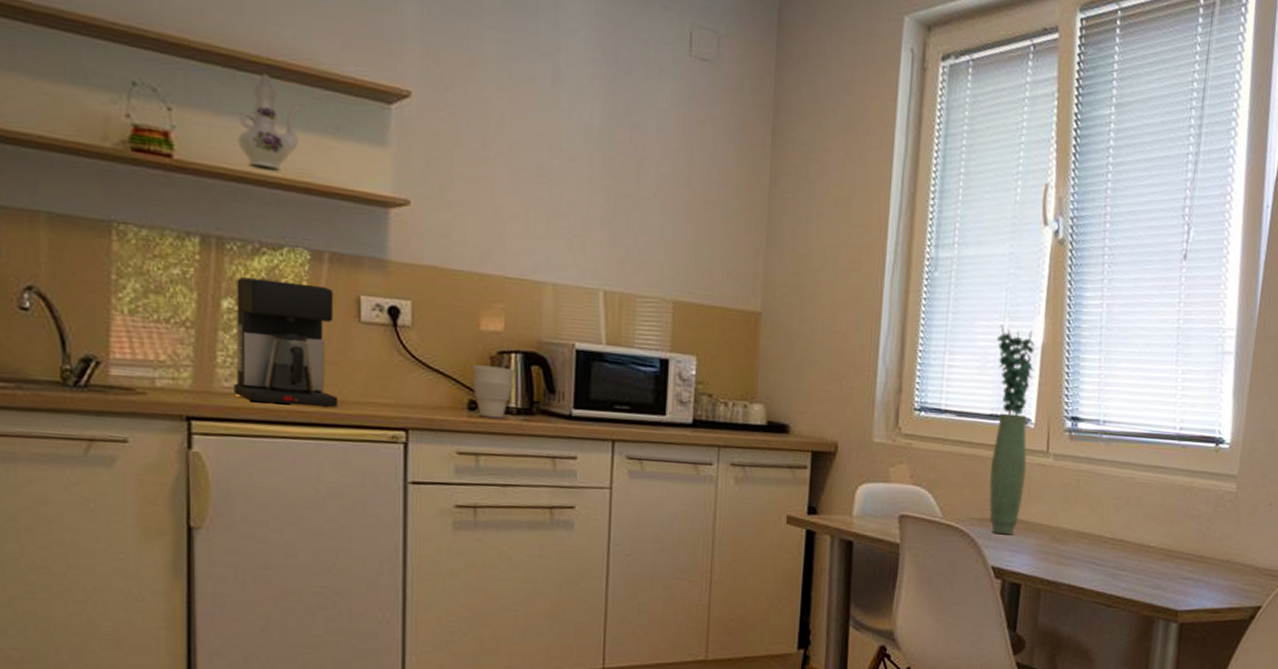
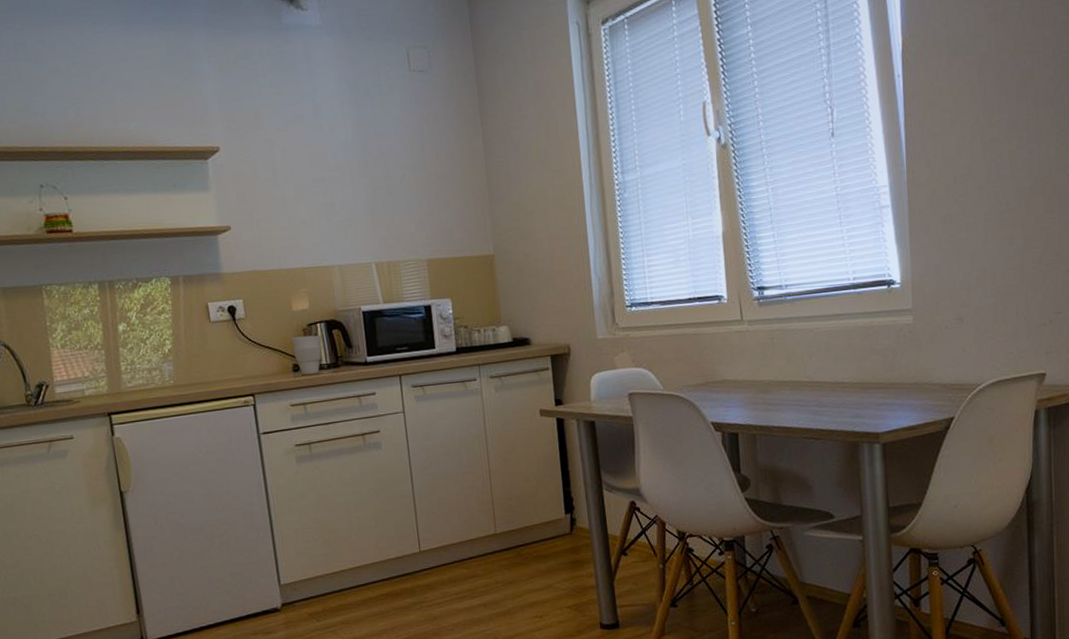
coffee maker: present [234,277,337,408] -> none [125,301,204,395]
ewer: present [237,73,305,173] -> none [110,158,152,228]
vase: present [989,324,1035,535] -> none [683,223,728,395]

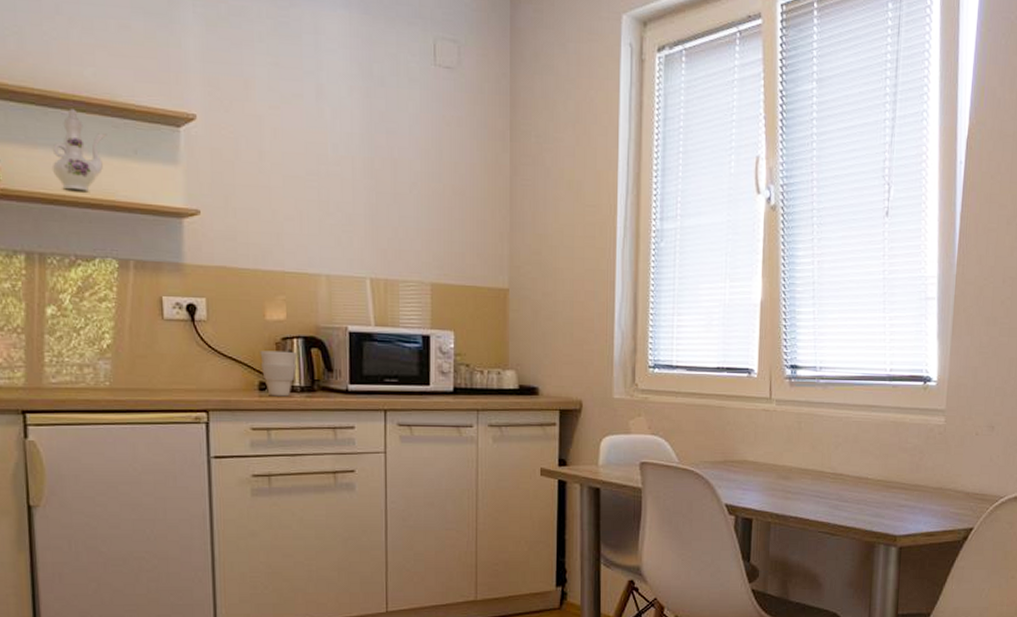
ewer: none [110,158,152,228] -> present [51,109,107,194]

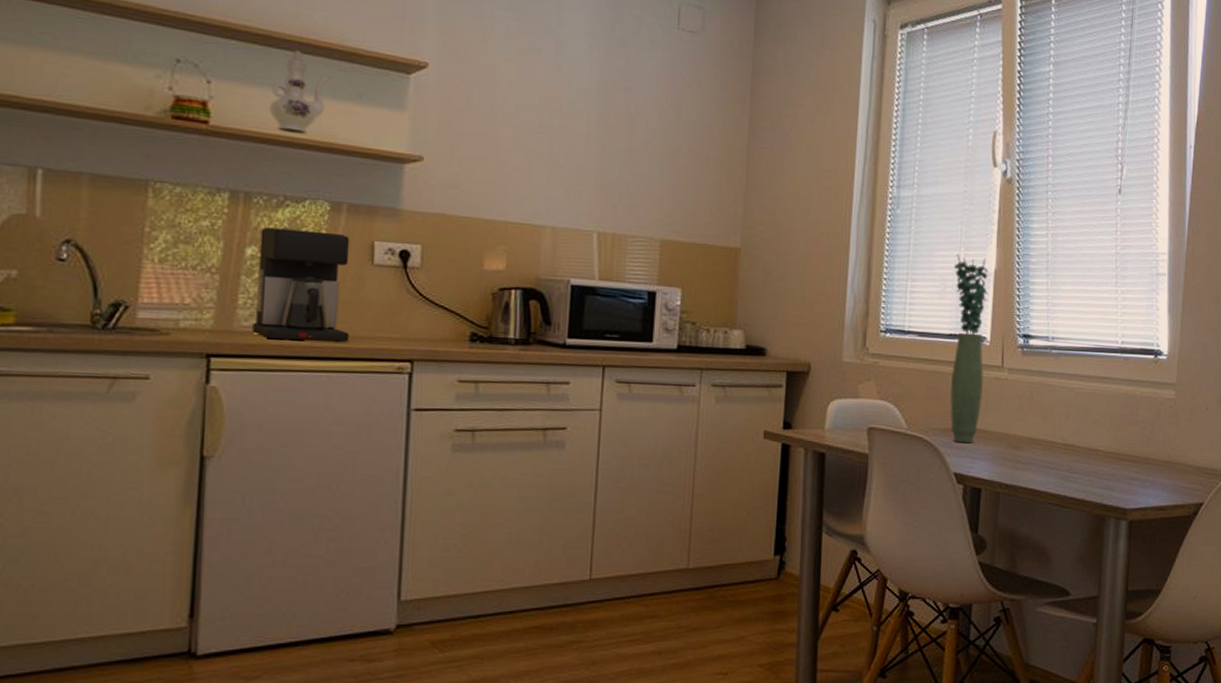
coffee maker: none [57,287,148,396] -> present [252,227,350,343]
cup: present [260,350,297,397] -> none [474,300,515,349]
vase: none [719,285,755,475] -> present [950,253,988,444]

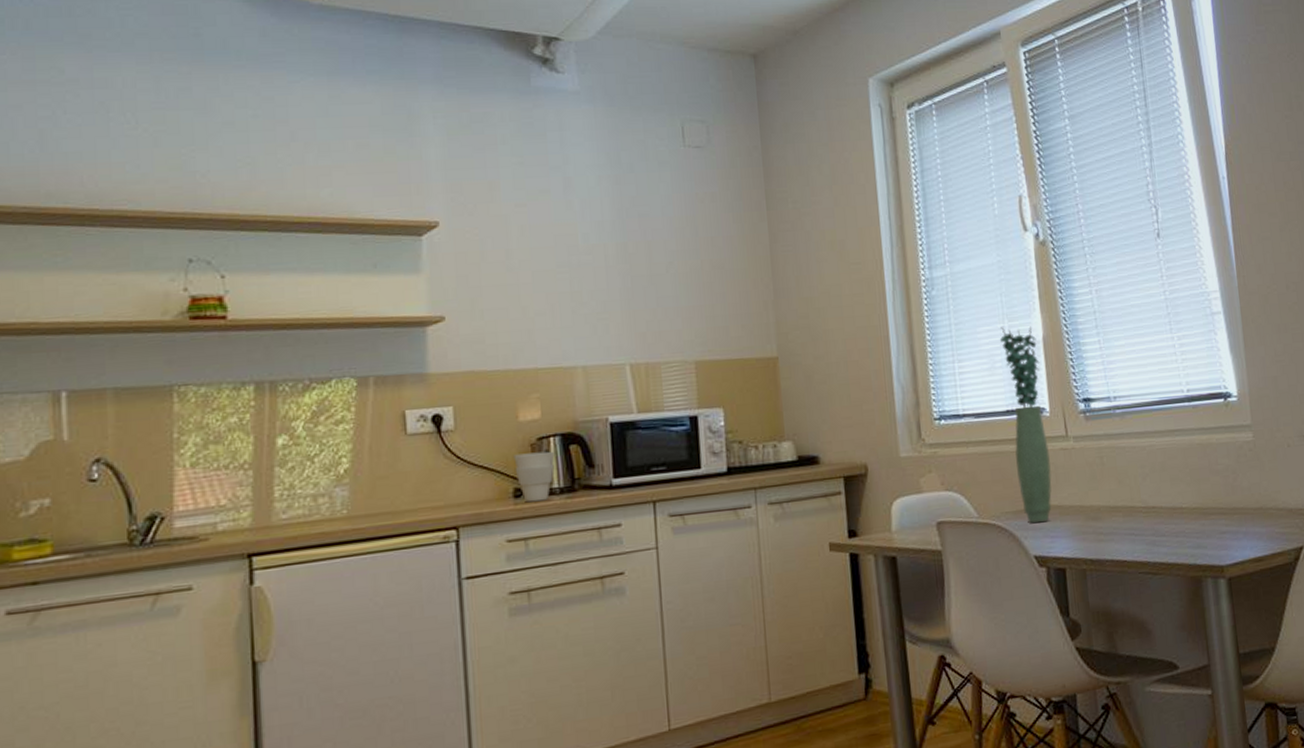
coffee maker: present [252,227,350,343] -> none [289,408,390,529]
ewer: present [268,50,332,135] -> none [284,231,345,315]
cup: none [474,300,515,349] -> present [514,451,555,503]

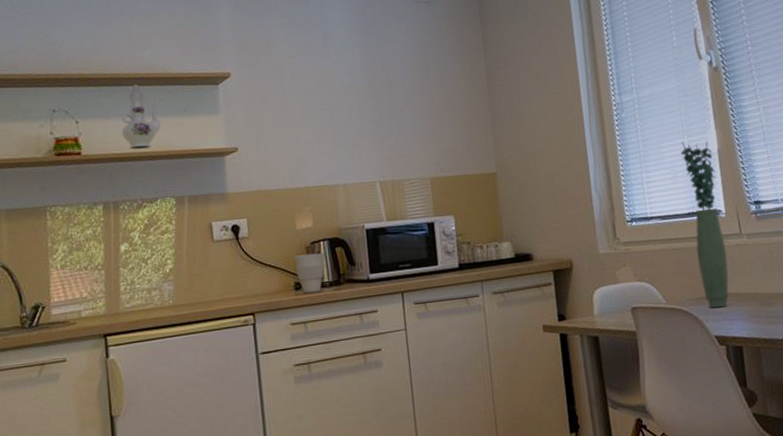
ewer: none [284,231,345,315] -> present [121,84,163,150]

